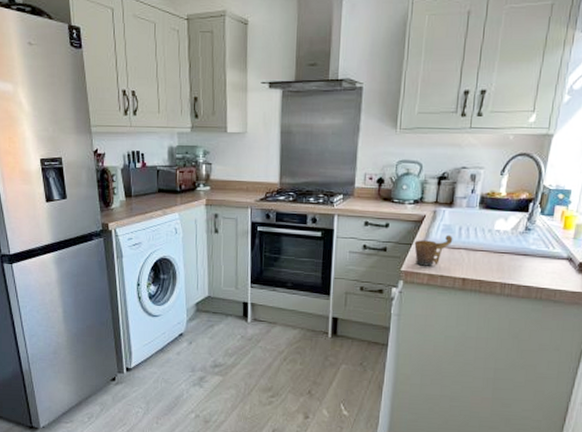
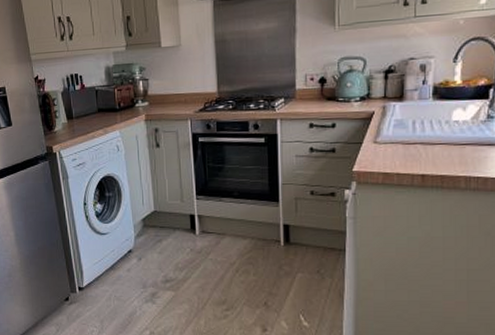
mug: present [414,234,453,266] -> none [365,130,407,165]

